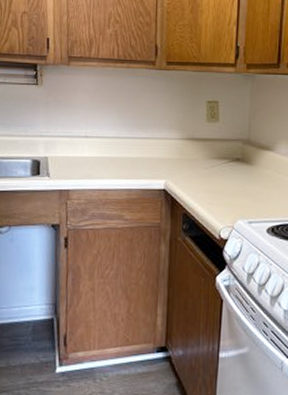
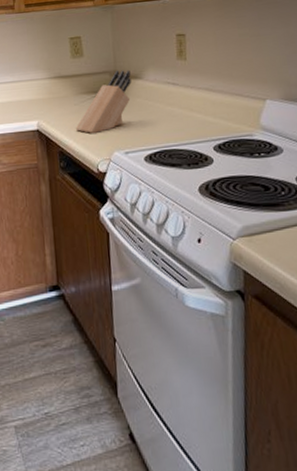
knife block: none [202,140,263,200] -> present [75,69,132,134]

